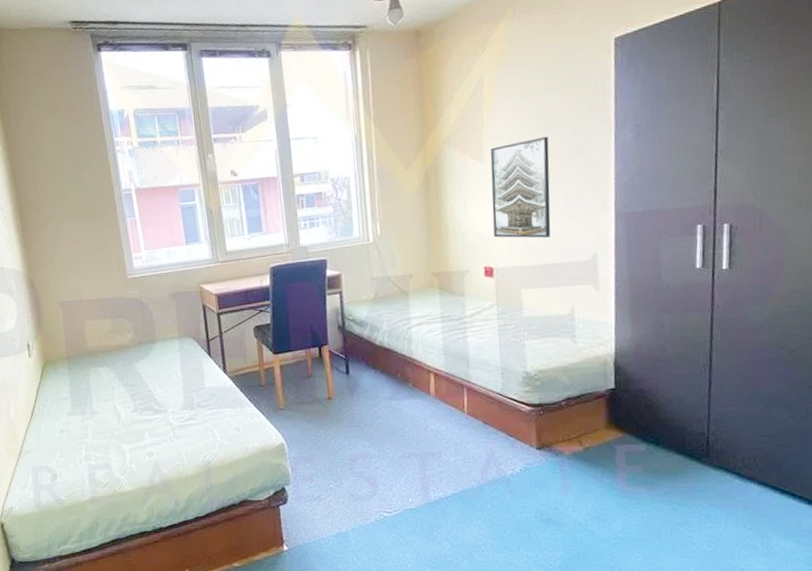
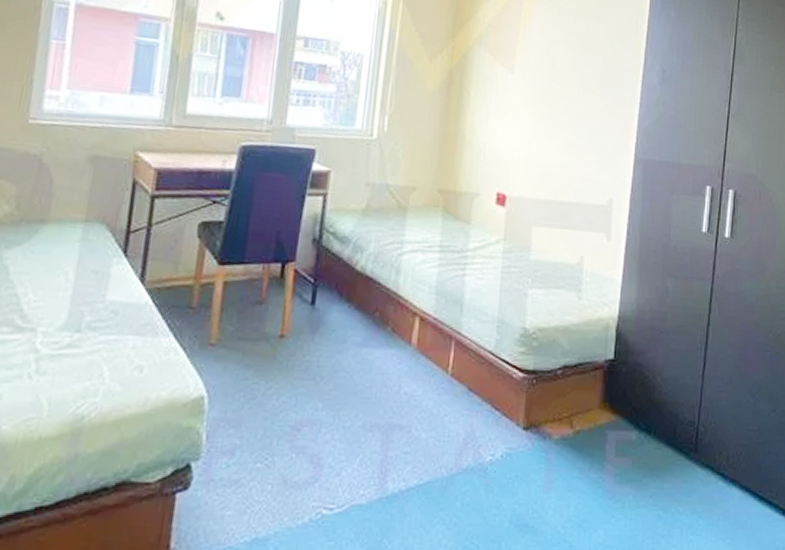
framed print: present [490,136,551,238] -> none [512,59,581,171]

